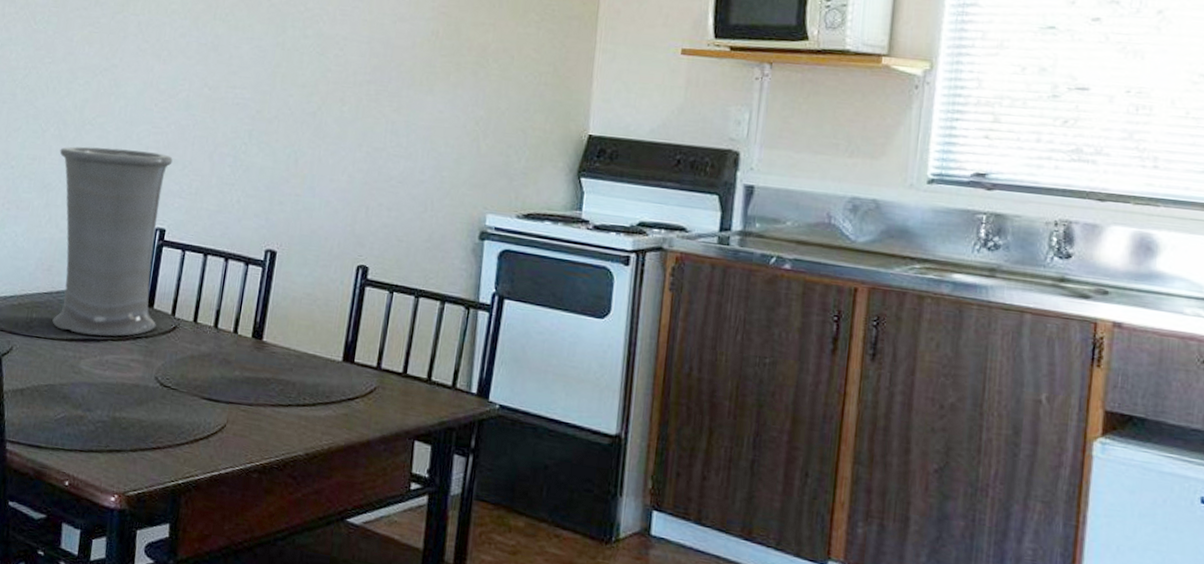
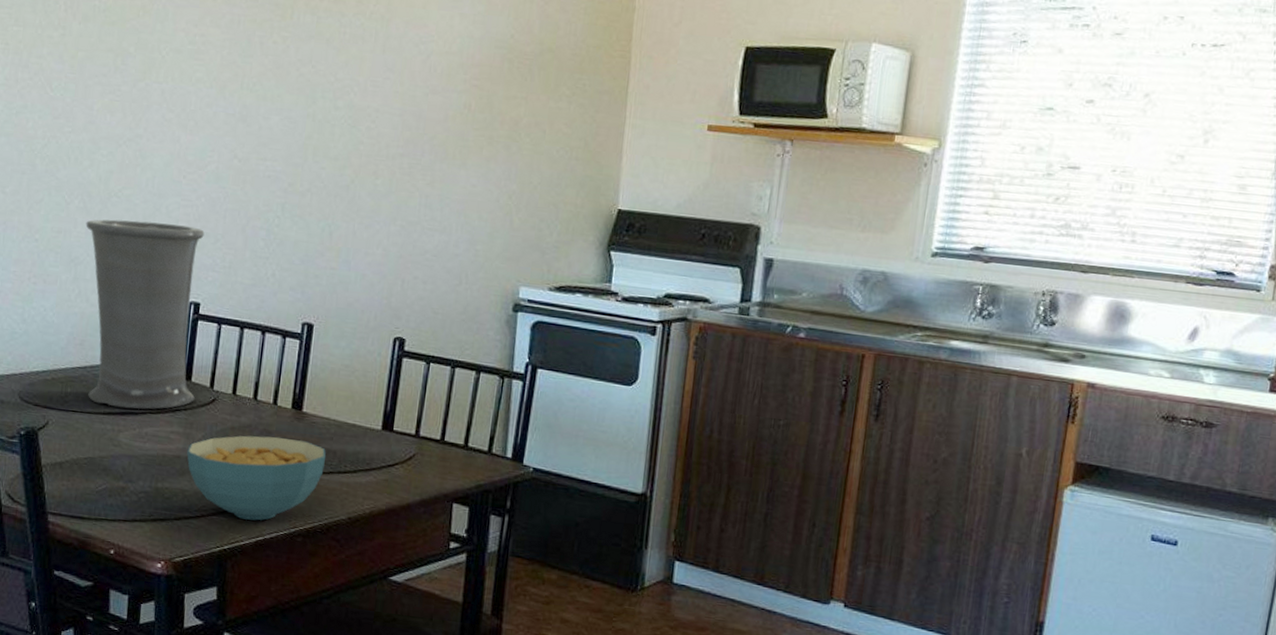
cereal bowl: none [145,364,286,454] -> present [187,435,327,521]

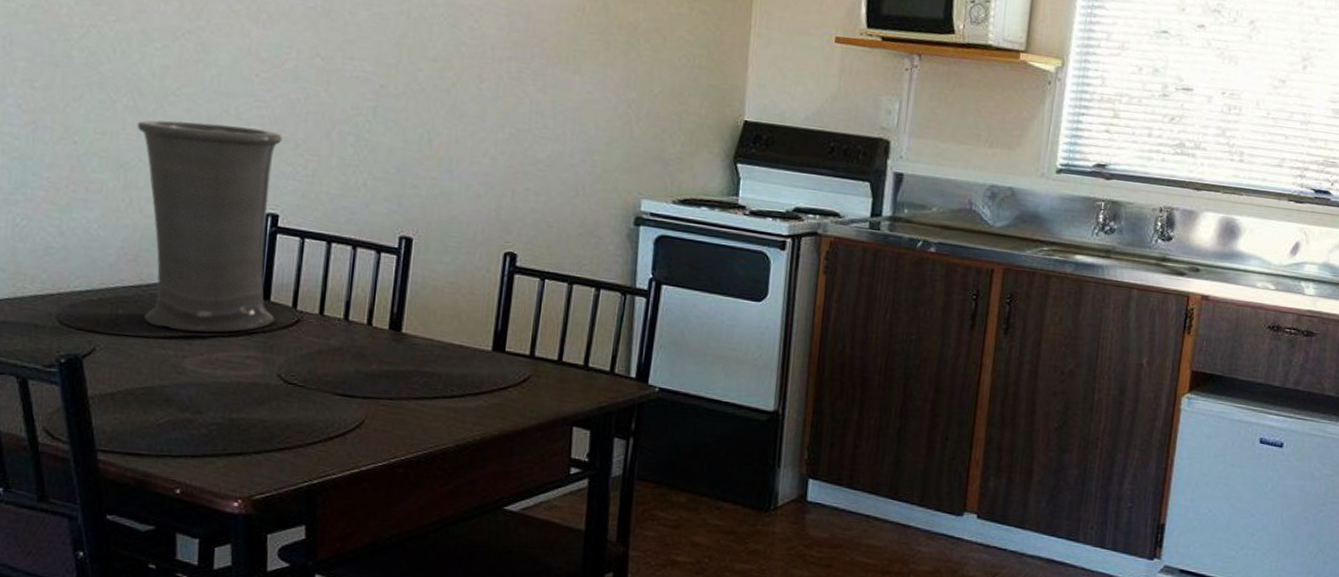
cereal bowl: present [187,435,327,521] -> none [266,359,430,452]

